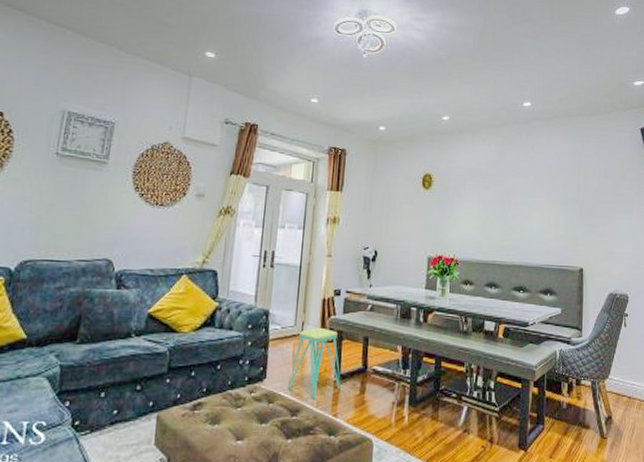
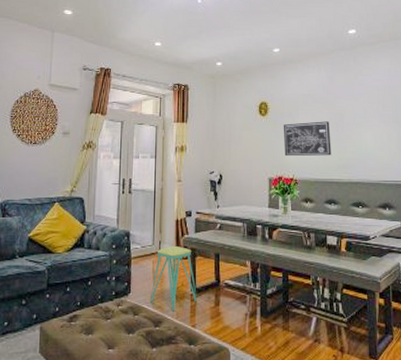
wall art: none [446,198,497,236] -> present [283,121,332,157]

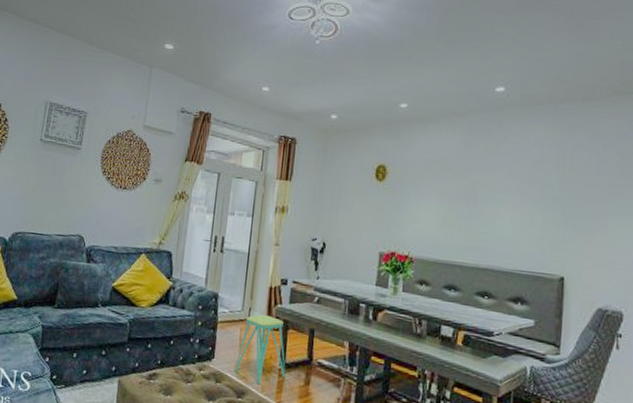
wall art: present [283,121,332,157] -> none [400,192,460,235]

